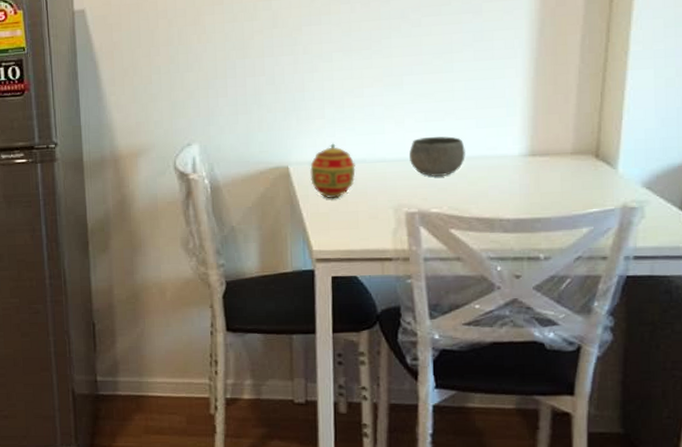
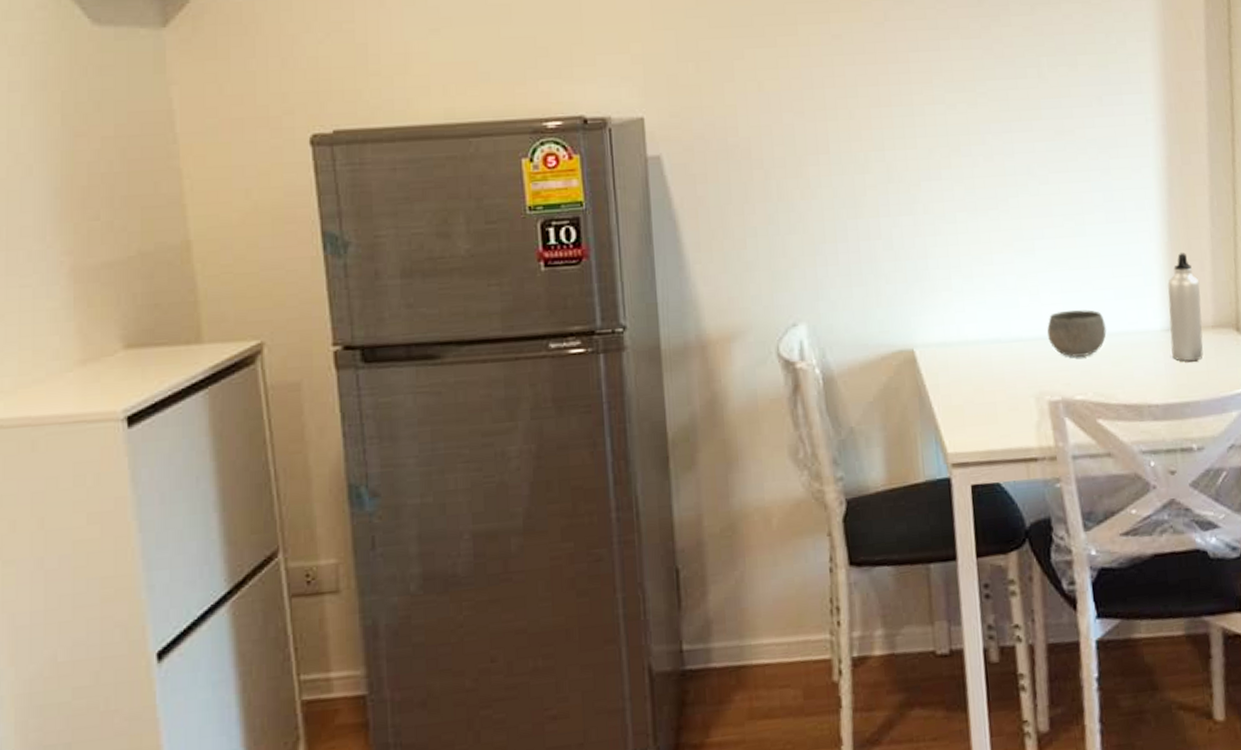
decorative egg: present [310,143,356,198] -> none [938,320,990,387]
water bottle: none [527,87,563,183] -> present [1168,252,1204,361]

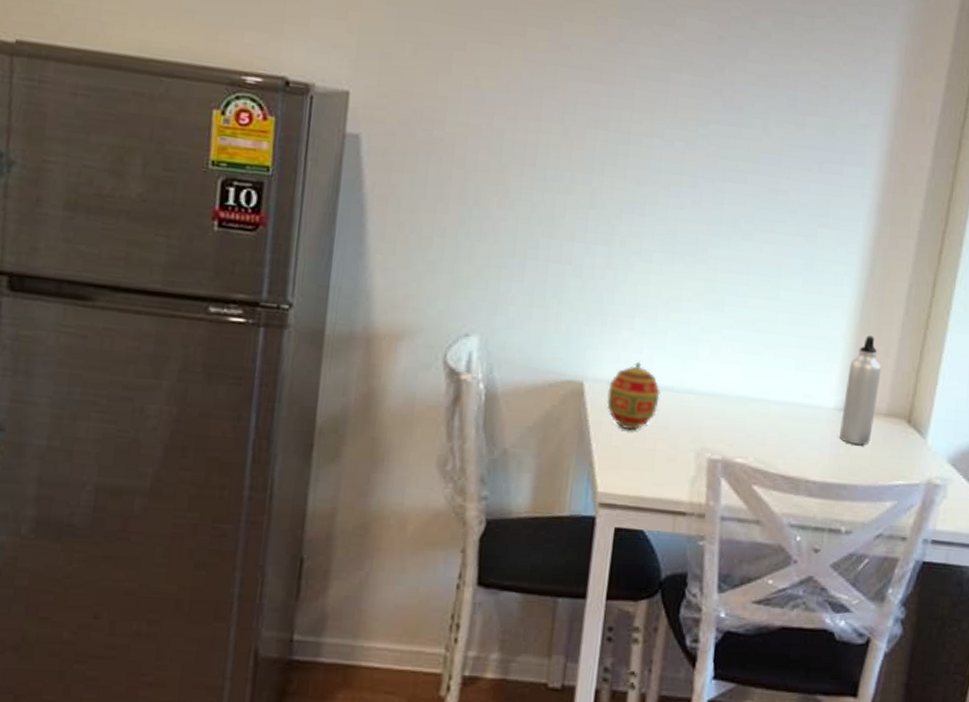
decorative egg: none [938,320,990,387] -> present [607,362,661,430]
bowl: present [1047,309,1107,357] -> none [720,371,781,421]

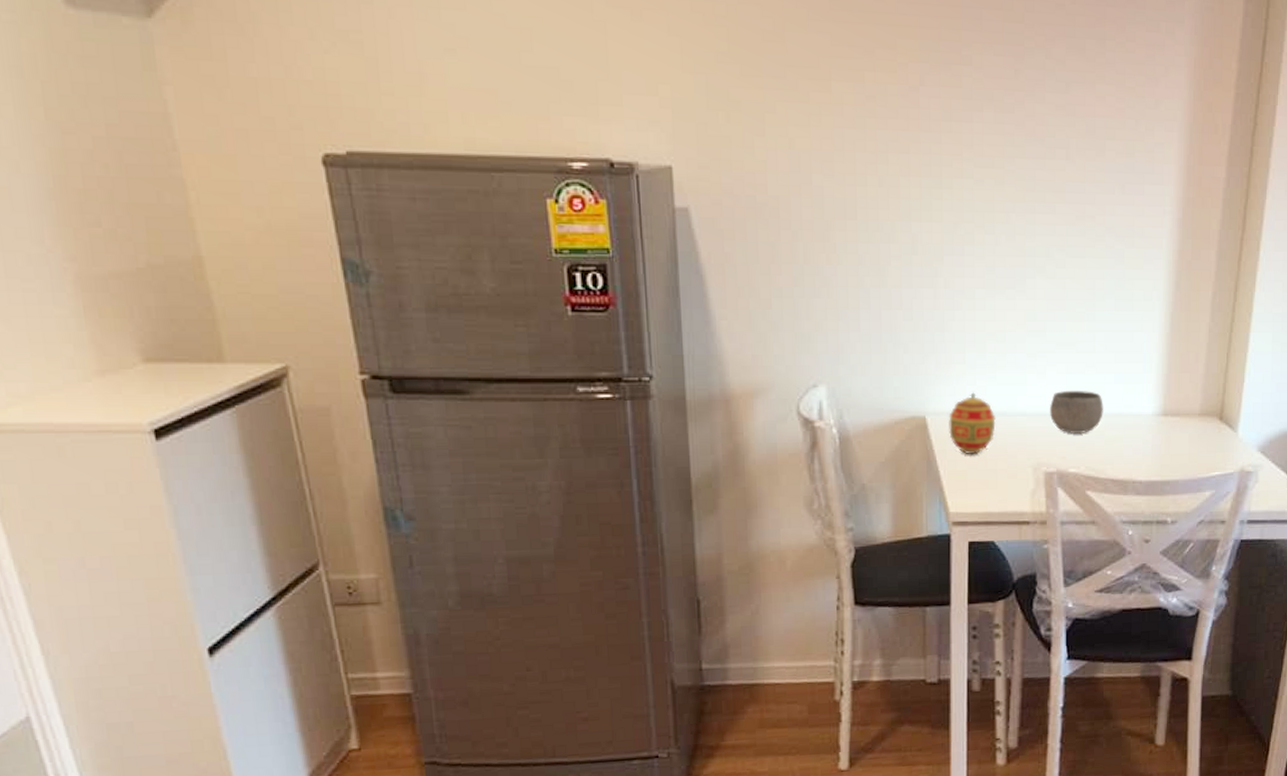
bowl: none [720,371,781,421] -> present [1050,391,1103,434]
water bottle: present [839,335,882,445] -> none [1160,344,1193,444]

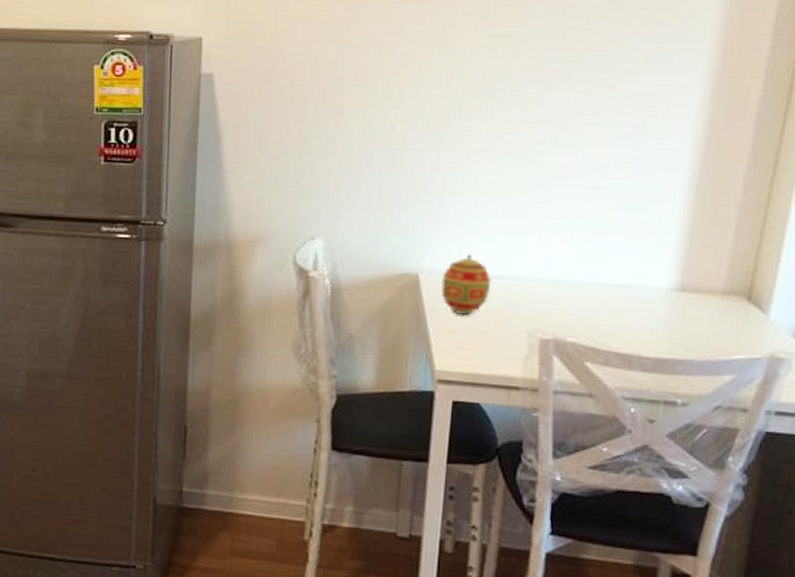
bowl: present [1050,391,1103,434] -> none [550,258,611,303]

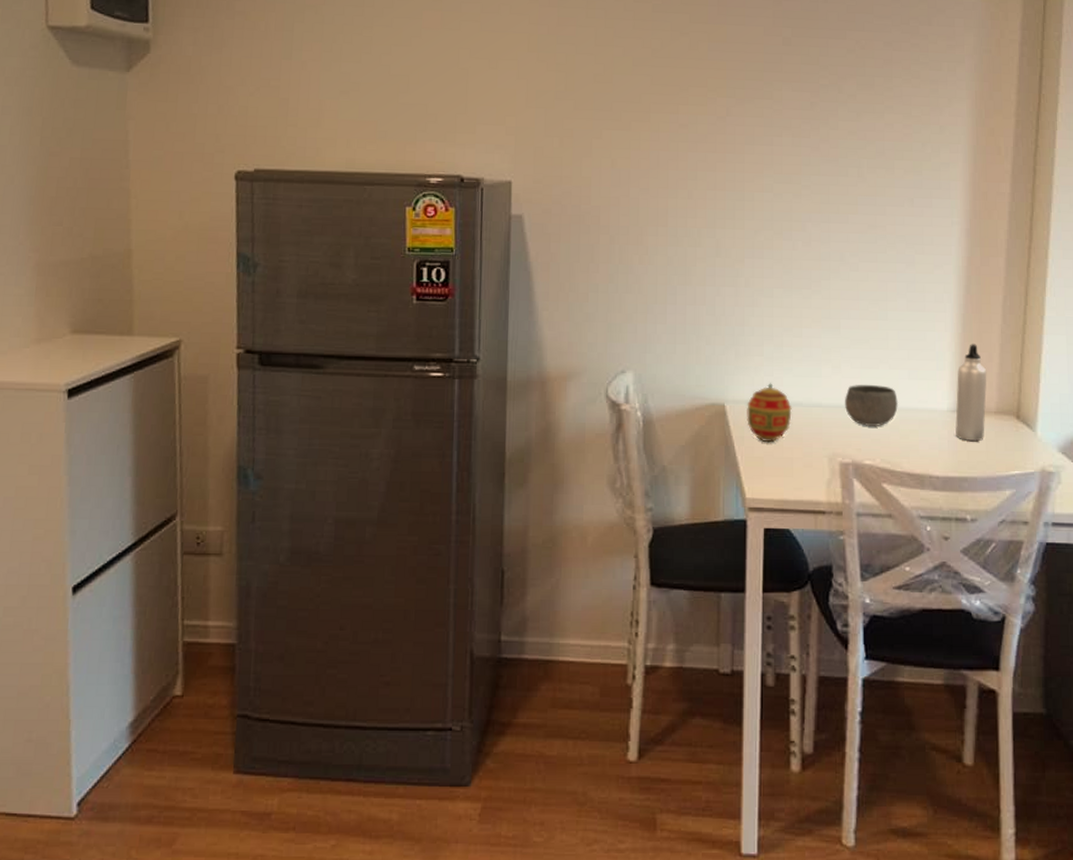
bowl: none [550,258,611,303] -> present [845,385,898,426]
water bottle: none [674,217,718,322] -> present [955,344,987,441]

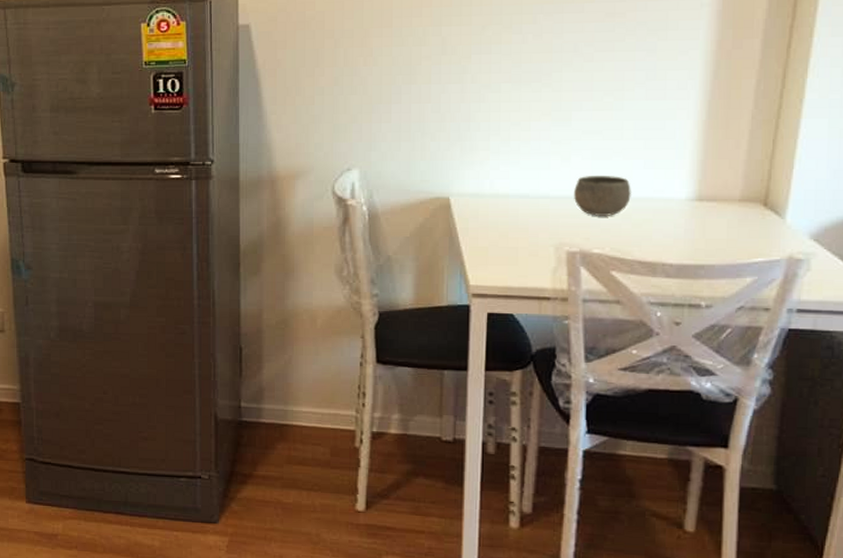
decorative egg: present [747,383,792,442] -> none [471,176,518,232]
water bottle: present [955,344,987,441] -> none [694,131,733,229]

